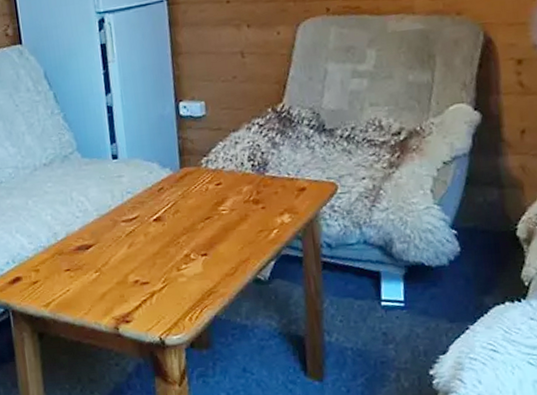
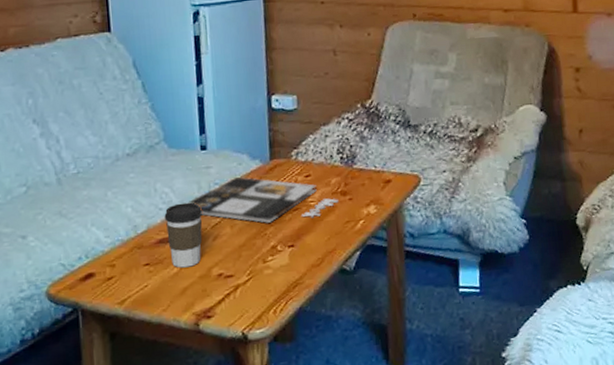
coffee cup: none [81,211,118,274] -> present [164,202,203,268]
magazine: none [102,185,251,232] -> present [188,176,339,223]

